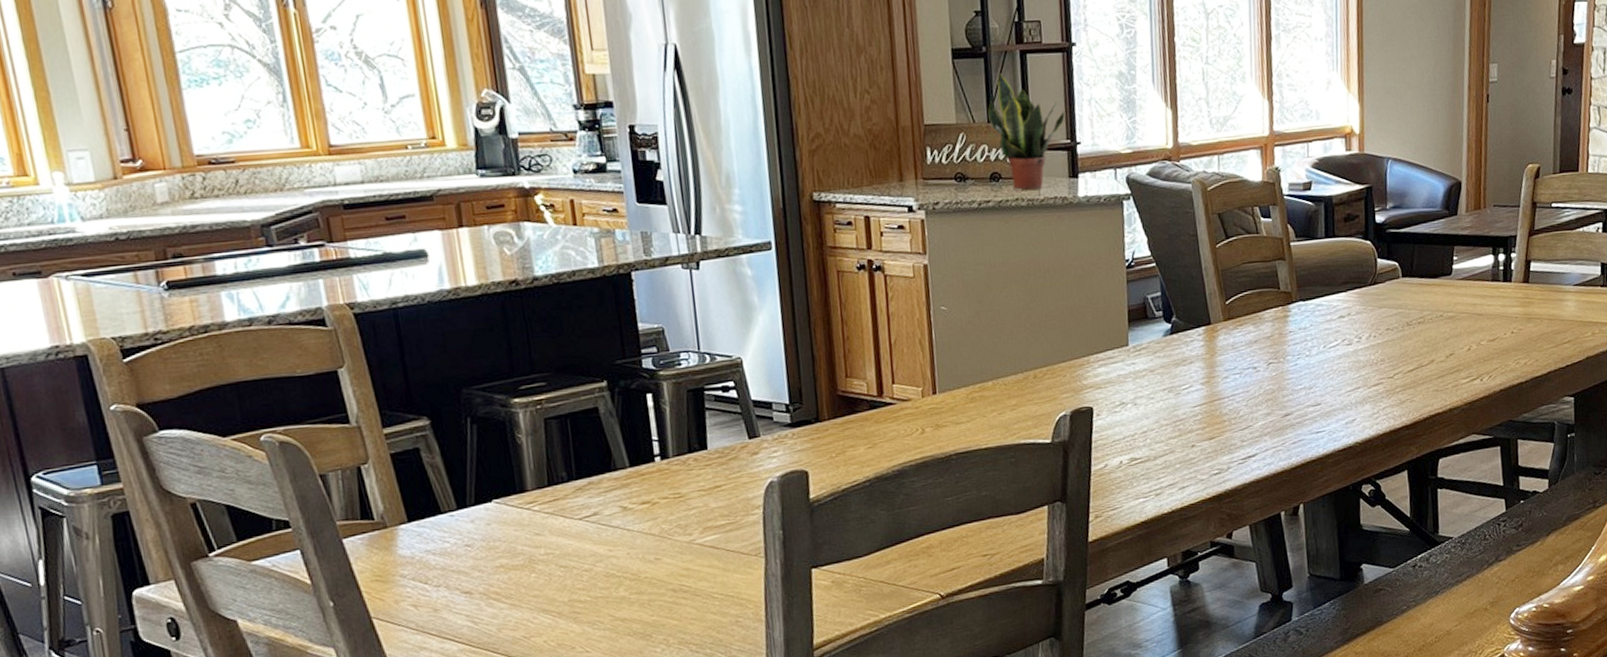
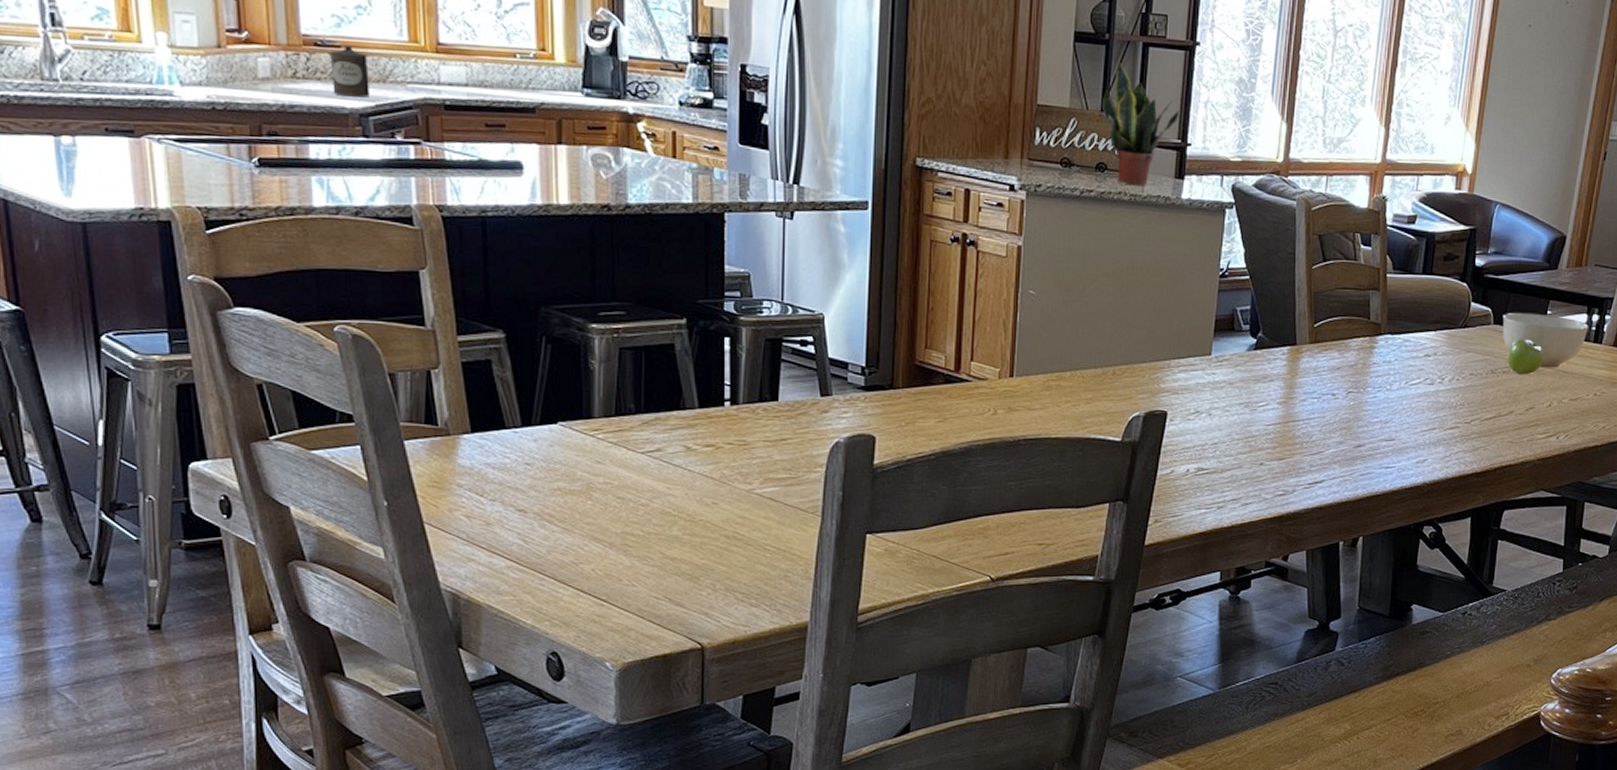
canister: none [224,160,269,210] -> present [330,45,369,98]
bowl: none [1410,260,1497,314] -> present [1502,312,1589,368]
fruit: none [1420,286,1458,322] -> present [1507,338,1545,374]

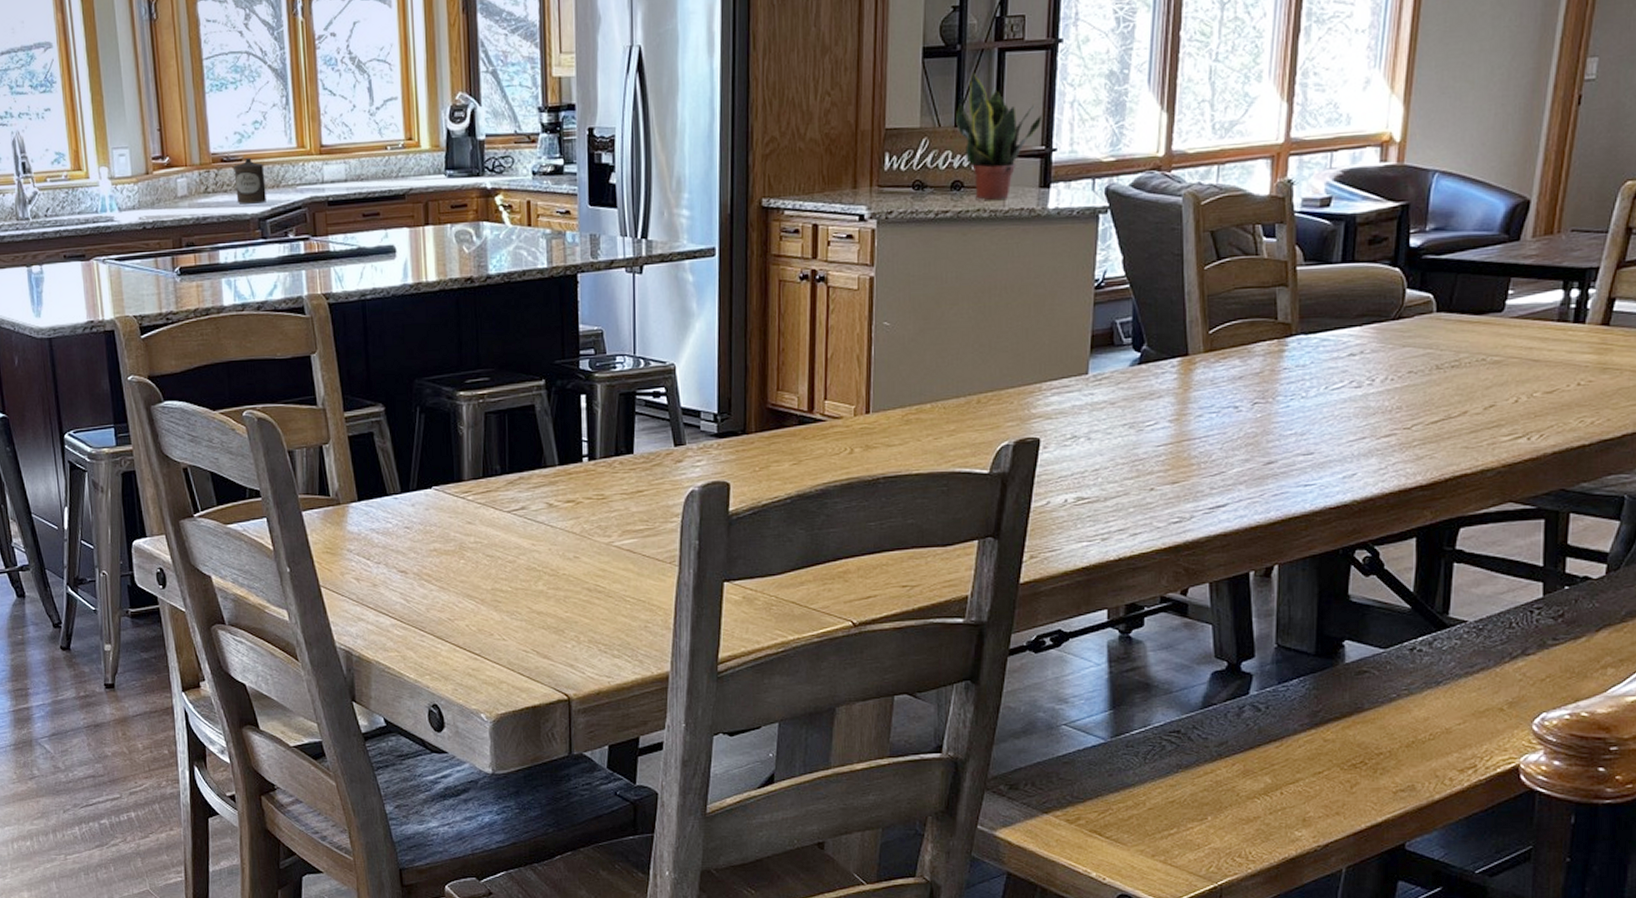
bowl: present [1502,312,1589,368] -> none [1448,294,1566,358]
fruit: present [1507,338,1545,374] -> none [1457,324,1508,367]

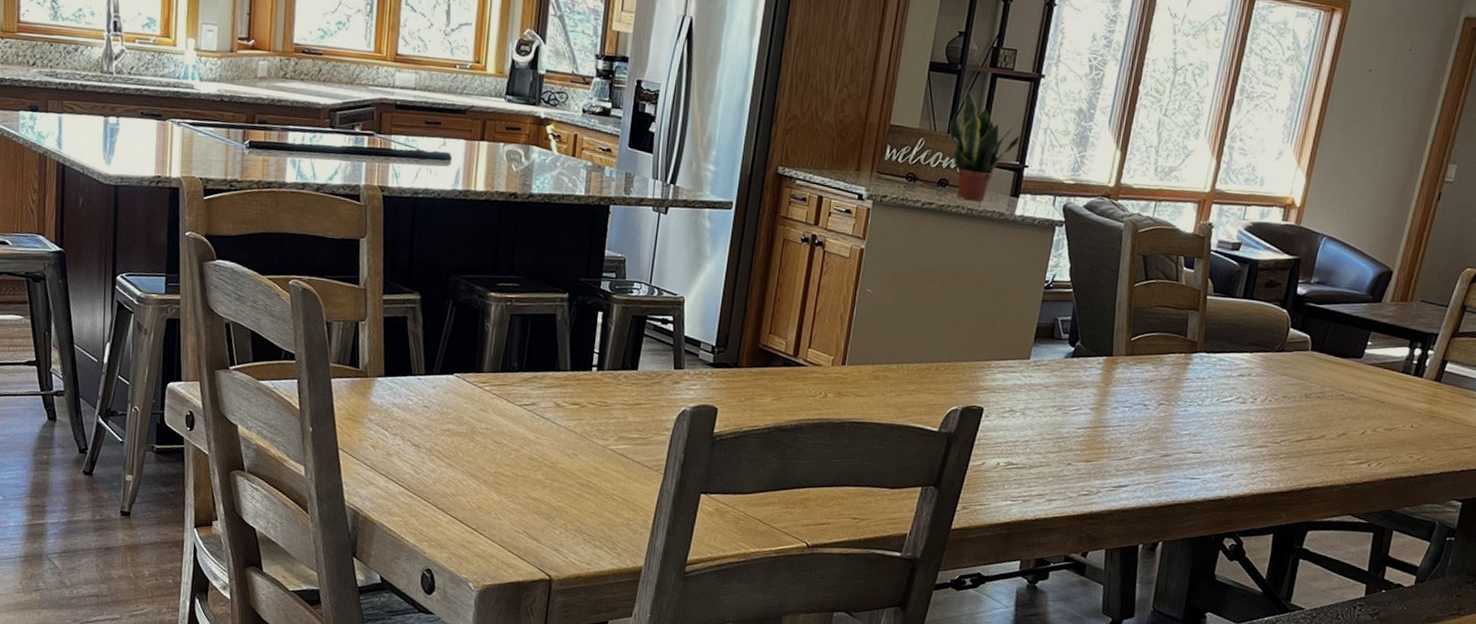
canister: present [233,158,266,204] -> none [312,53,341,96]

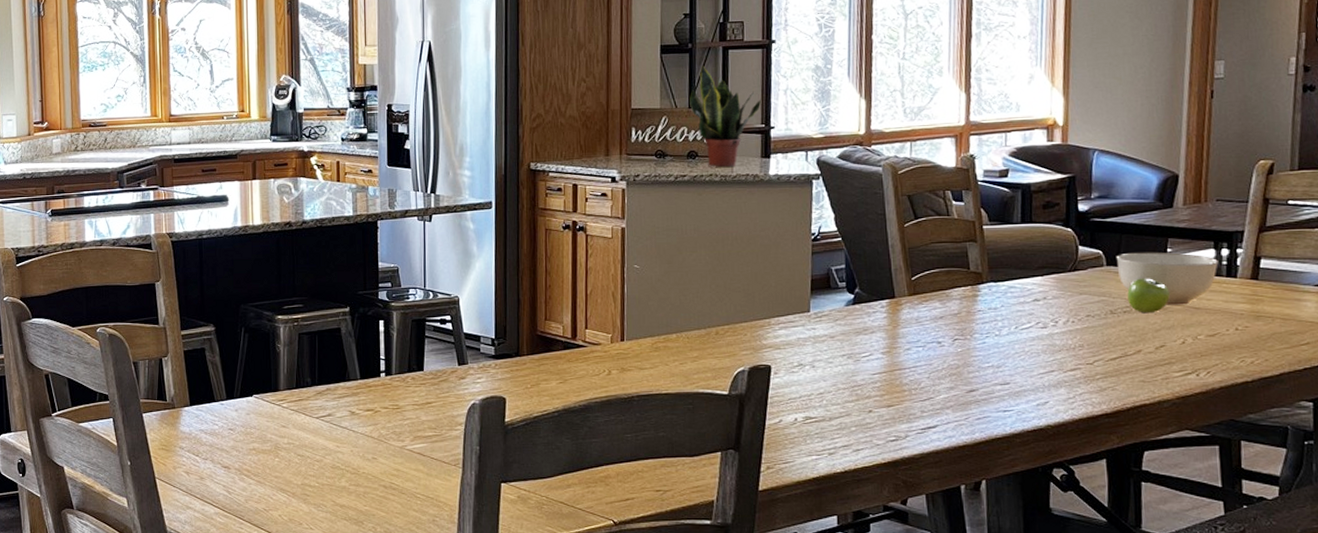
bowl: none [1319,340,1410,398] -> present [1116,252,1219,305]
fruit: none [1323,366,1362,401] -> present [1127,277,1171,312]

